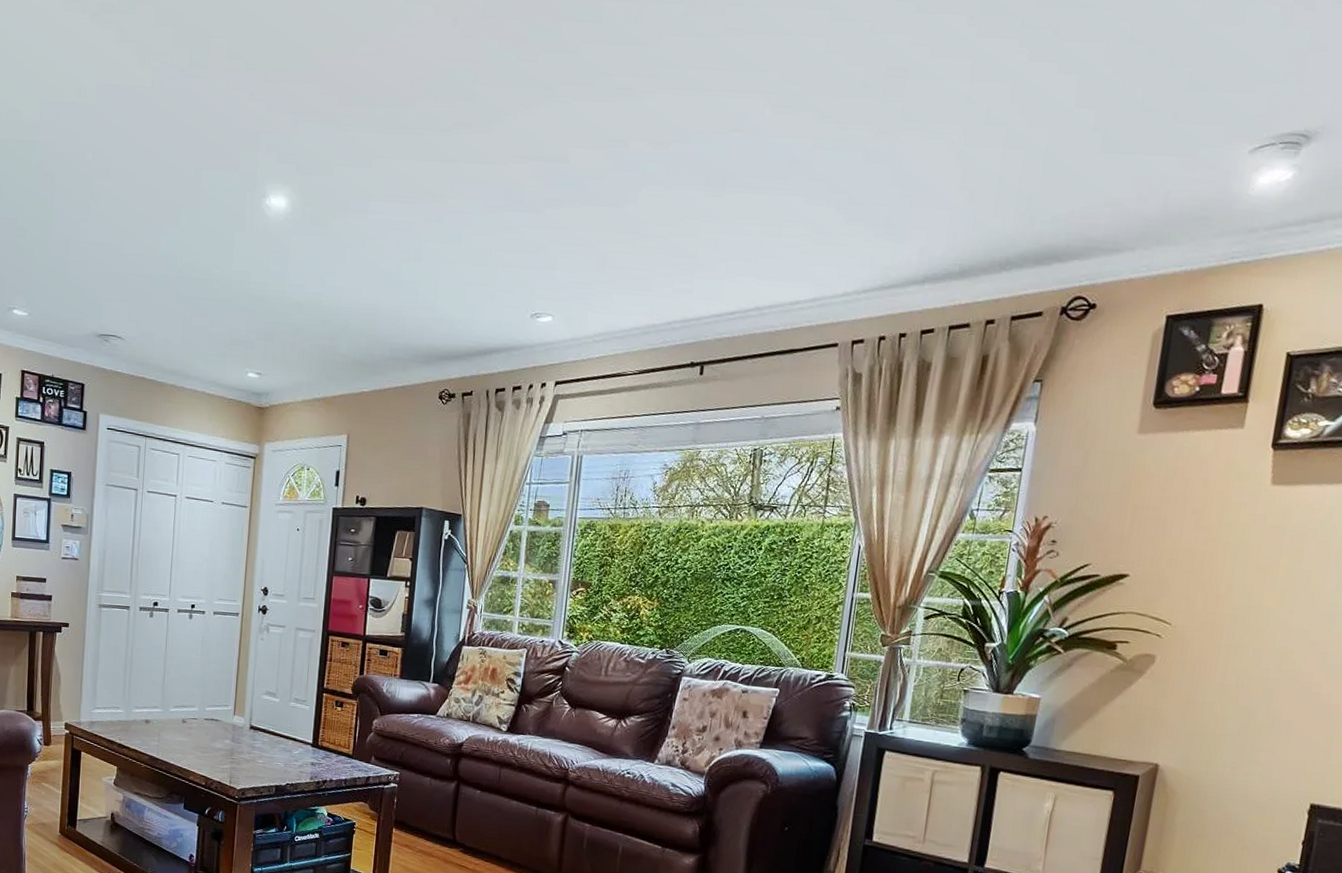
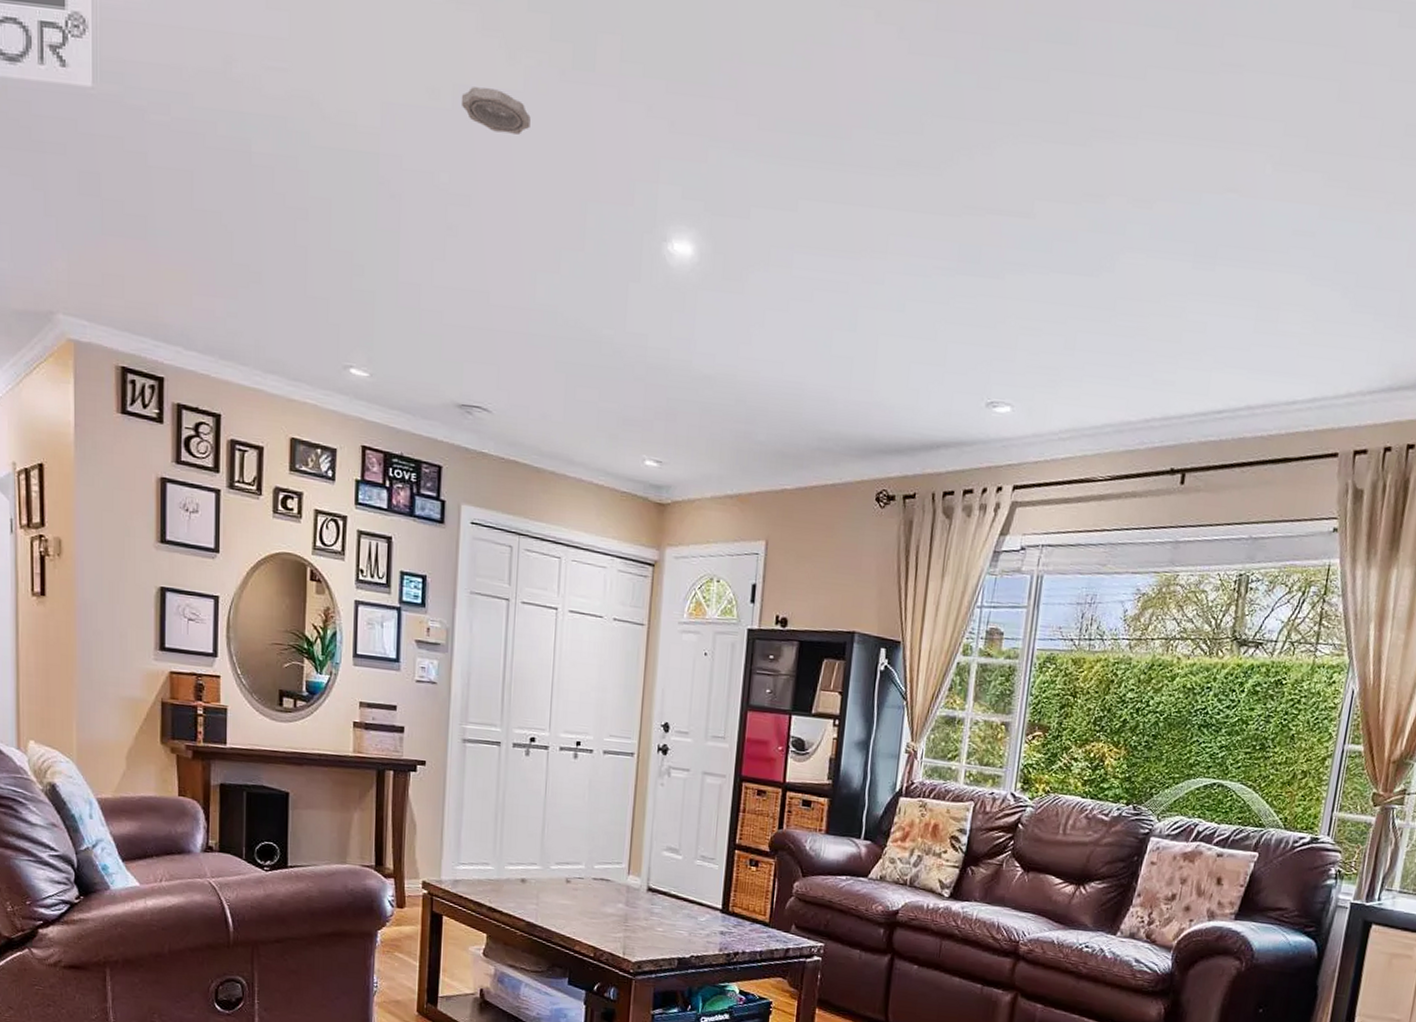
smoke detector: none [102,86,157,120] -> present [461,87,531,135]

